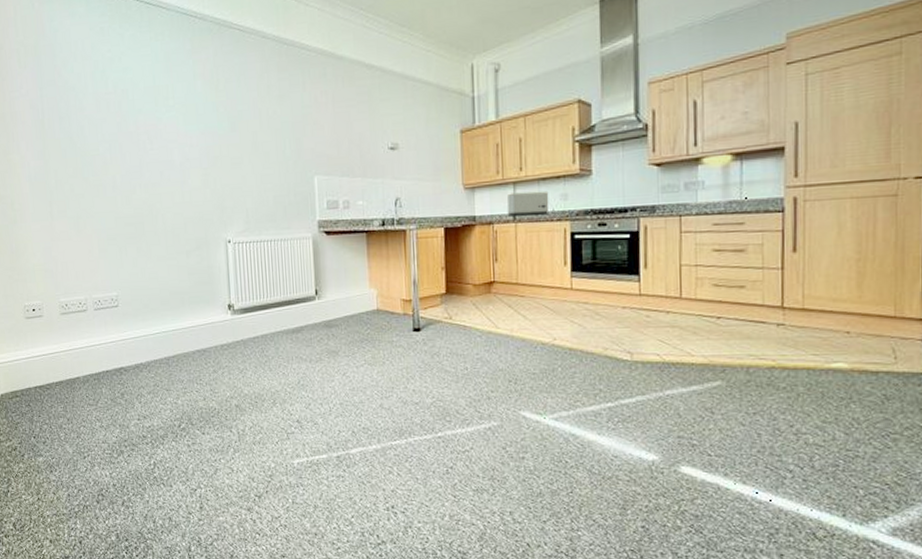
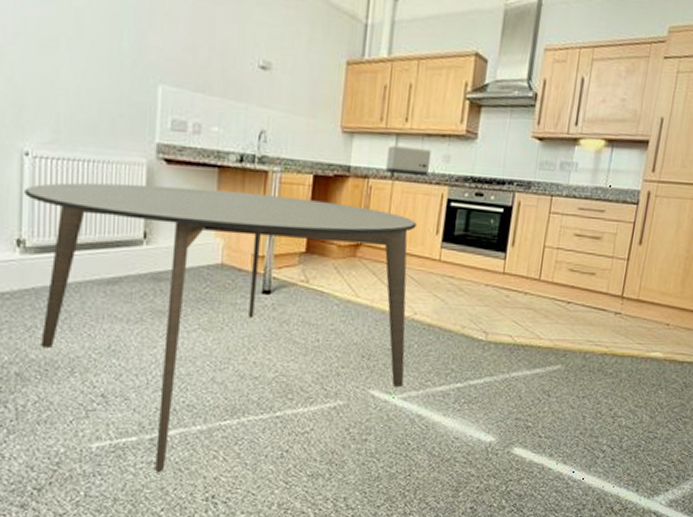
dining table: none [230,248,553,486] -> present [24,182,417,473]

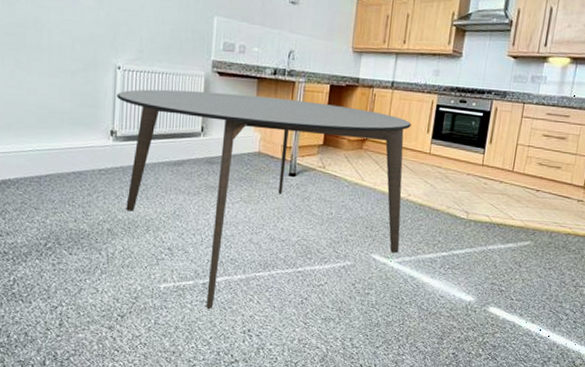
toaster: present [385,145,432,177] -> none [386,62,425,87]

